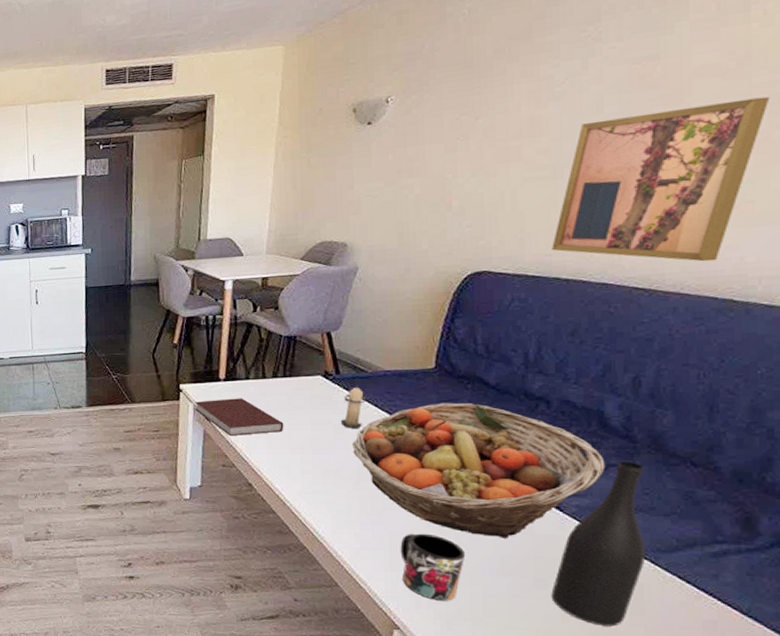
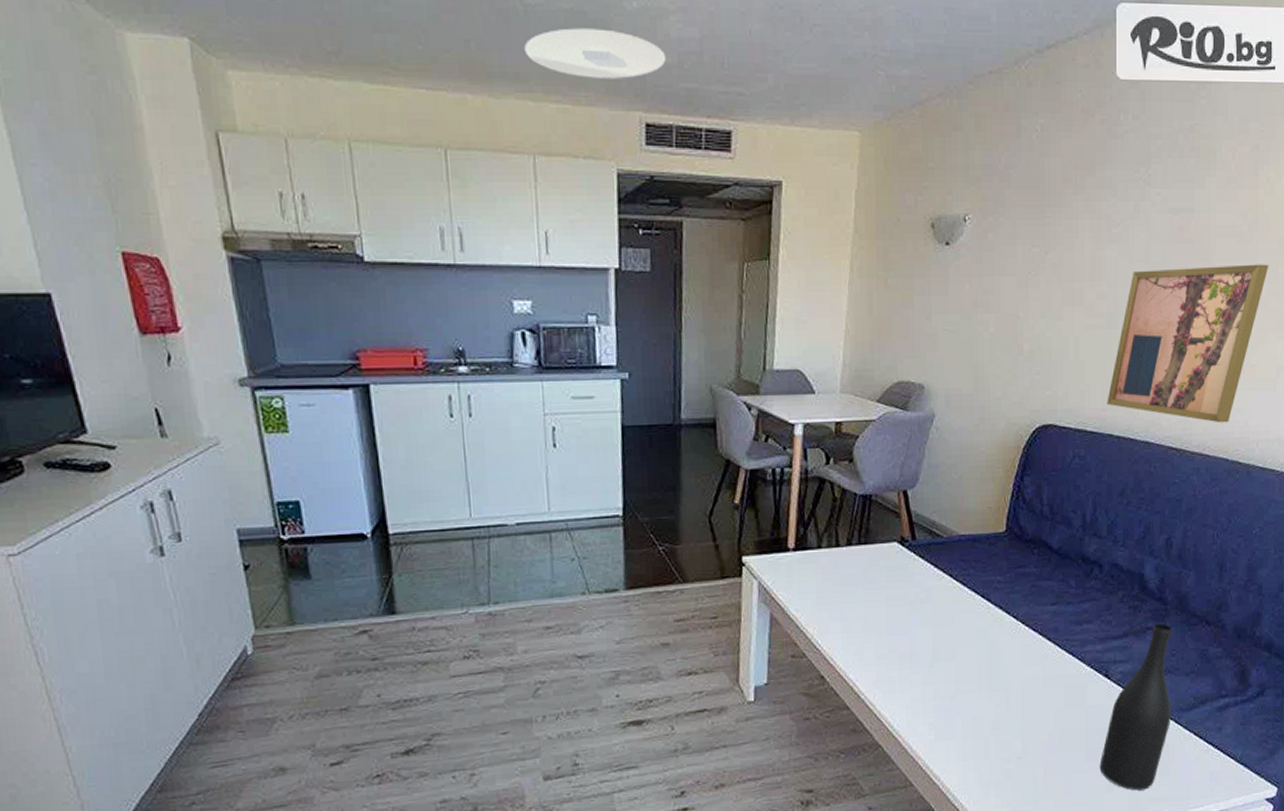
ceiling light: none [20,9,122,47] -> present [524,28,667,79]
notebook: present [194,398,284,435] -> none [759,571,859,619]
candle: present [340,385,367,428] -> none [916,553,942,603]
fruit basket: present [352,402,606,538] -> none [928,569,1144,713]
mug: present [400,533,466,601] -> none [972,715,1030,787]

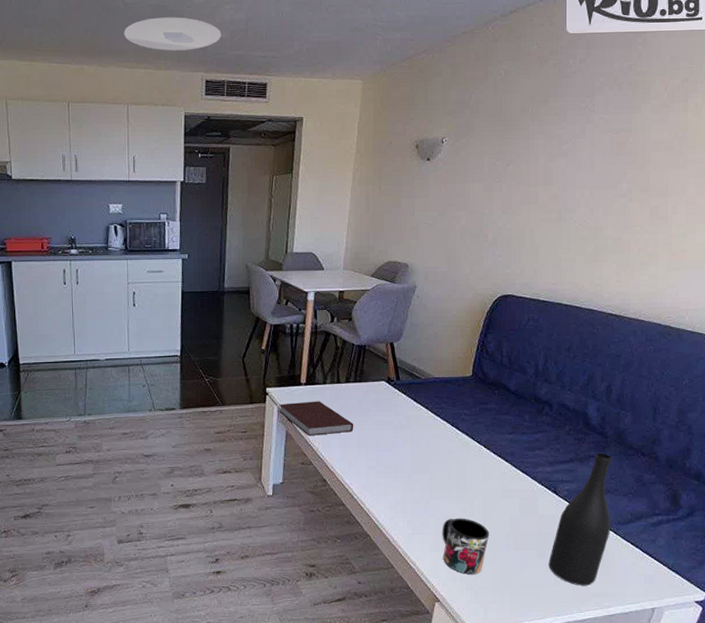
notebook: none [759,571,859,619] -> present [279,401,354,436]
mug: none [972,715,1030,787] -> present [442,518,490,575]
wall art: present [1107,264,1269,423] -> none [557,170,697,296]

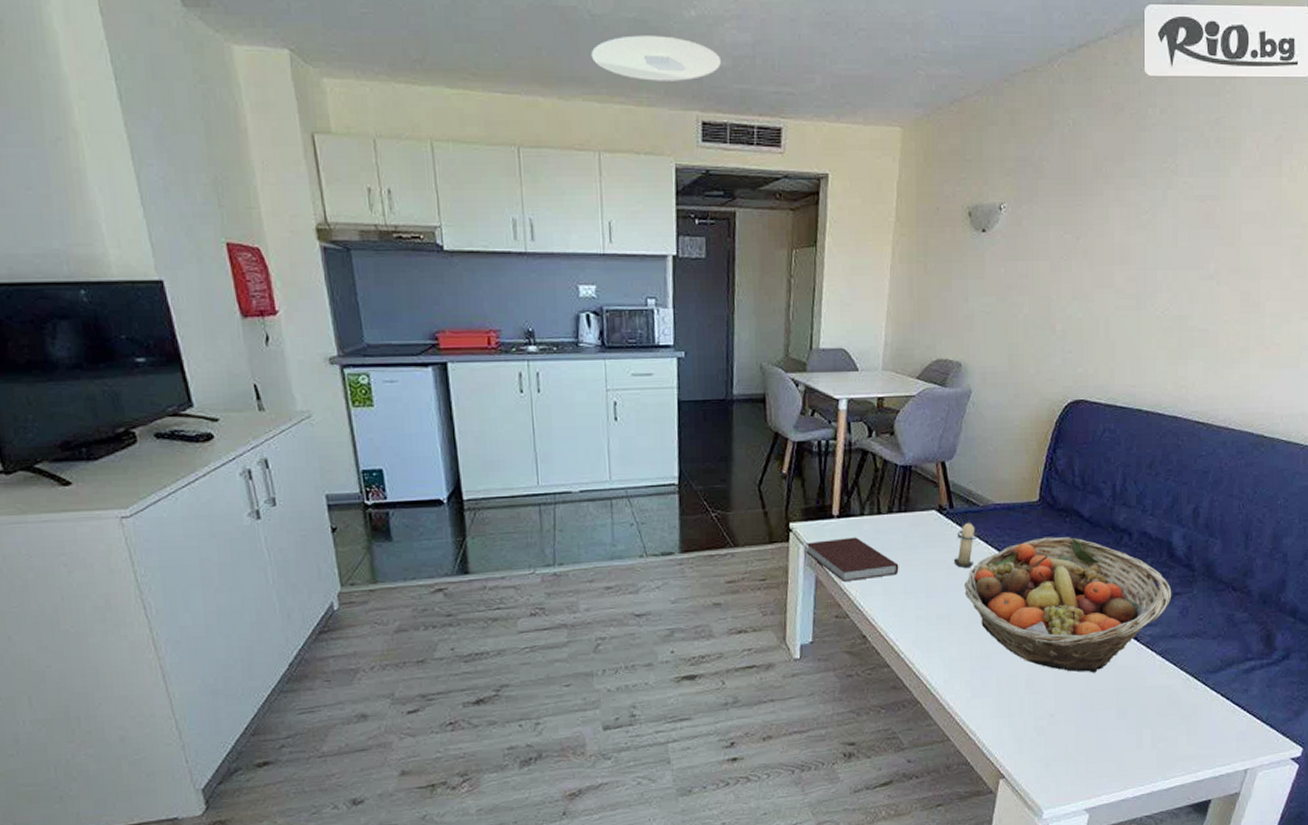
candle: none [399,390,420,428] -> present [953,520,978,568]
fruit basket: none [408,405,587,519] -> present [964,536,1172,673]
mug: present [442,518,490,575] -> none [1006,675,1062,743]
wine bottle: present [548,452,612,586] -> none [1129,588,1200,749]

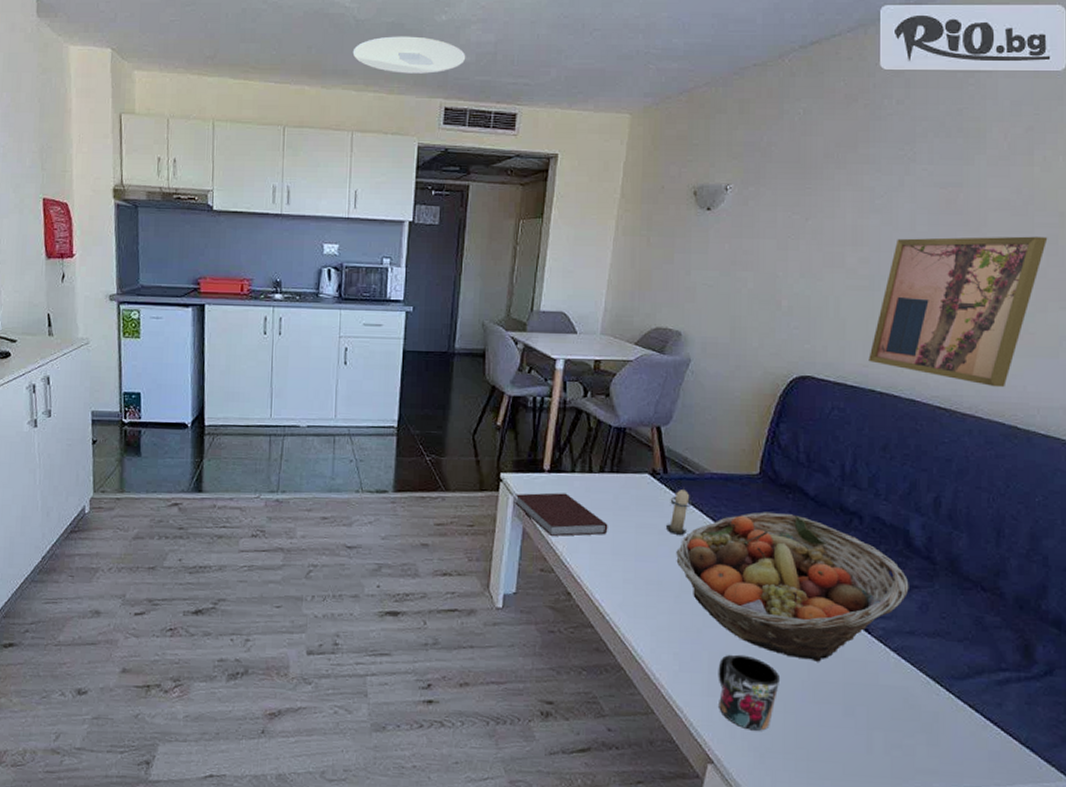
mug: none [1006,675,1062,743] -> present [718,654,781,731]
wall art: none [1136,248,1293,399] -> present [868,236,1048,388]

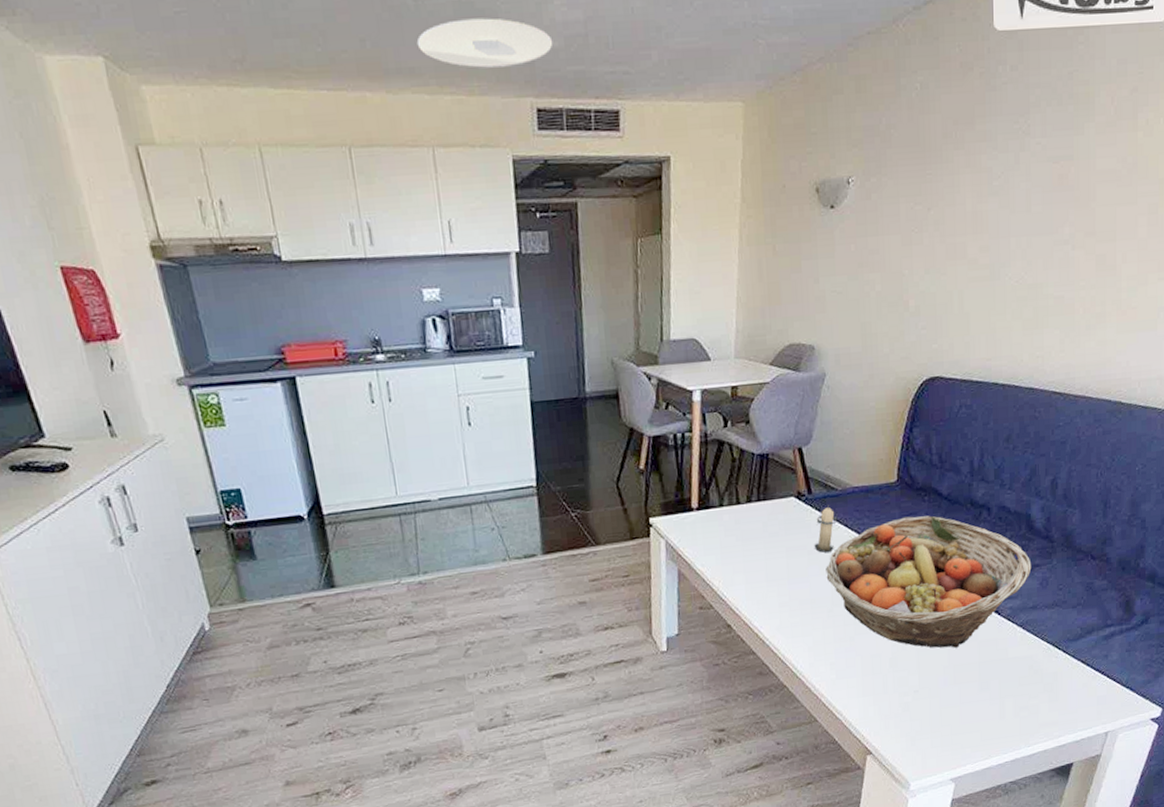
notebook: present [515,492,608,536] -> none [666,528,760,573]
mug: present [718,654,781,731] -> none [870,653,926,719]
wall art: present [868,236,1048,388] -> none [991,206,1149,366]

